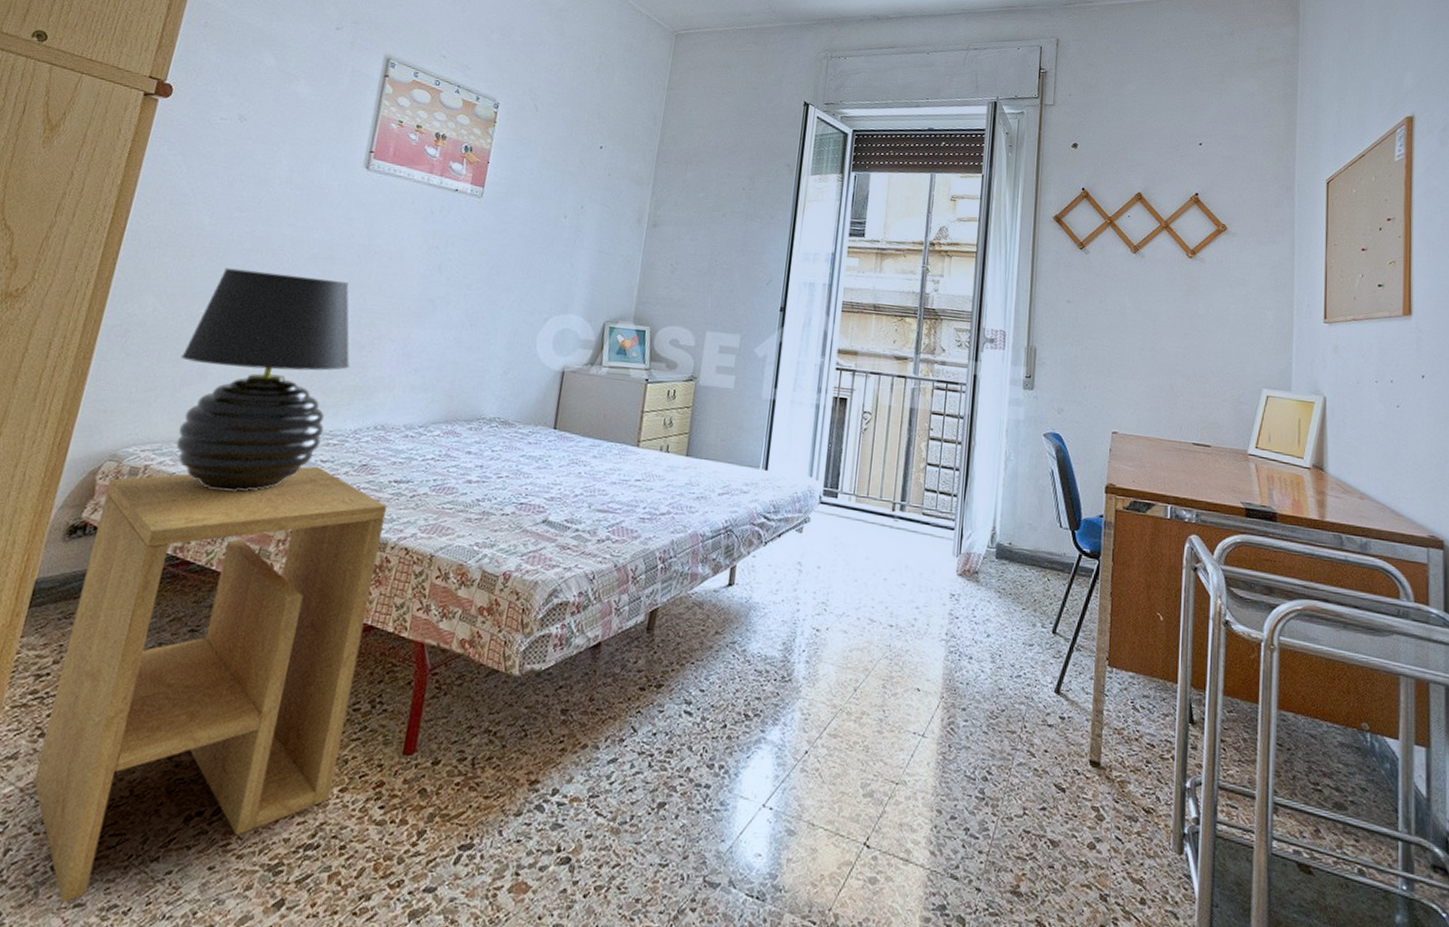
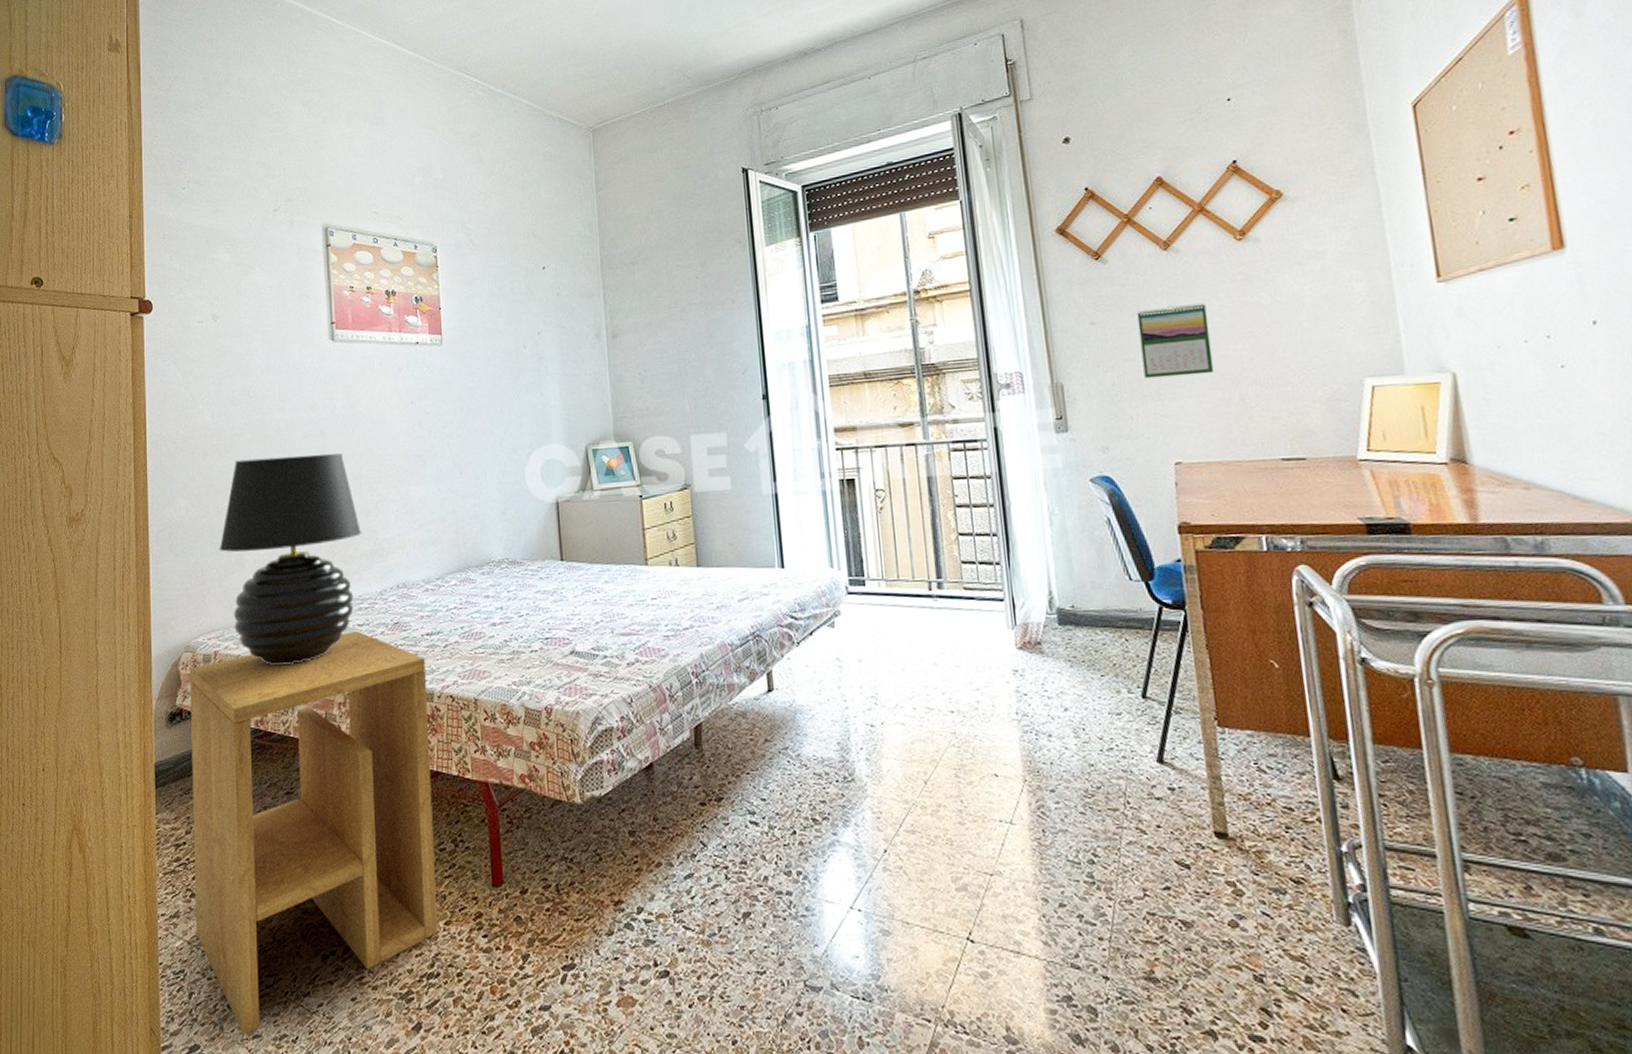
calendar: none [1101,299,1157,362] -> present [1136,302,1214,379]

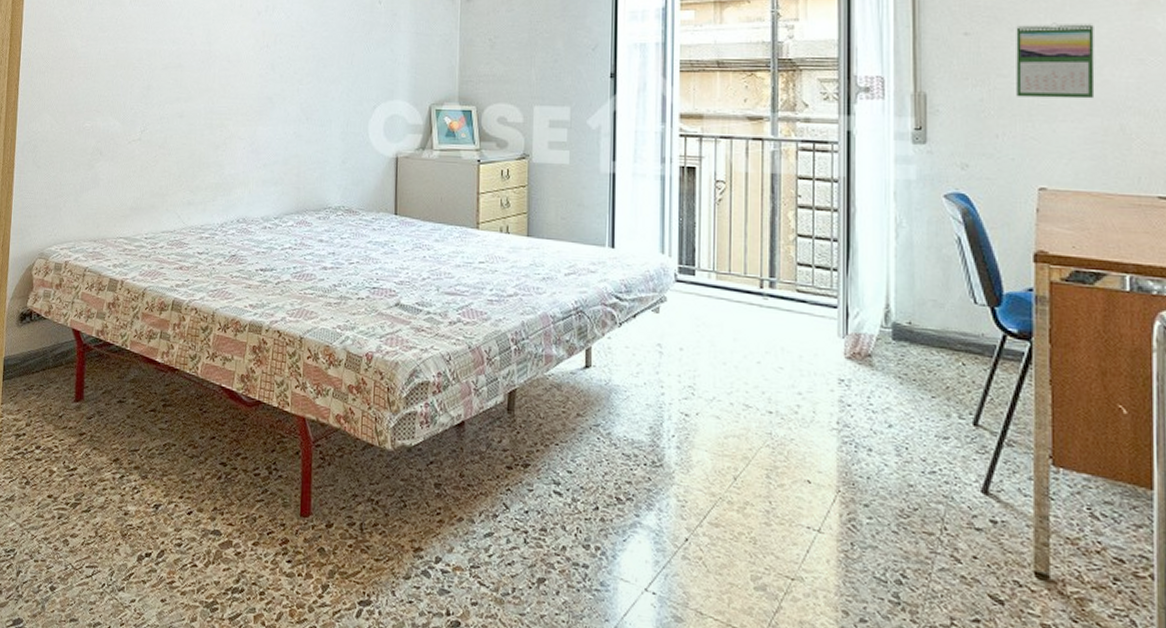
side table: present [189,630,437,1036] -> none [27,257,257,618]
table lamp: present [219,454,362,666] -> none [77,84,209,282]

